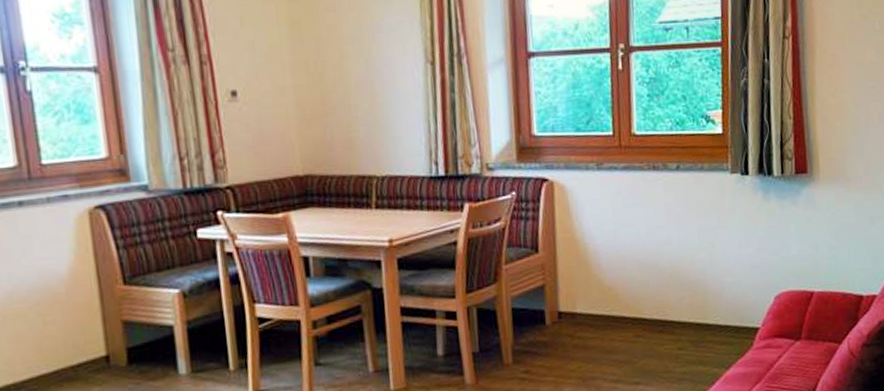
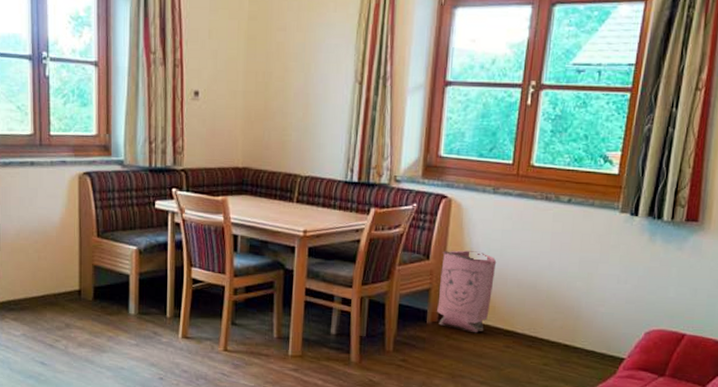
bag: none [552,235,613,327] -> present [437,250,497,333]

